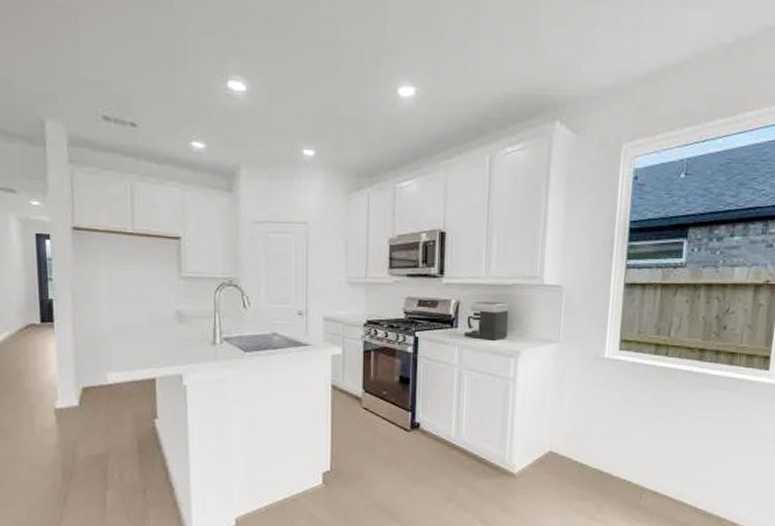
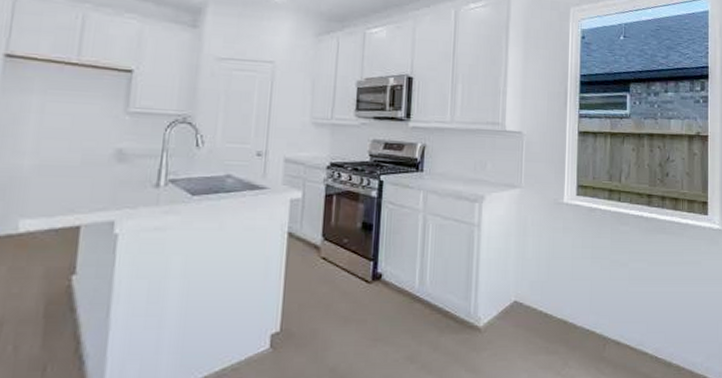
coffee maker: present [464,301,510,340] -> none [430,145,474,185]

